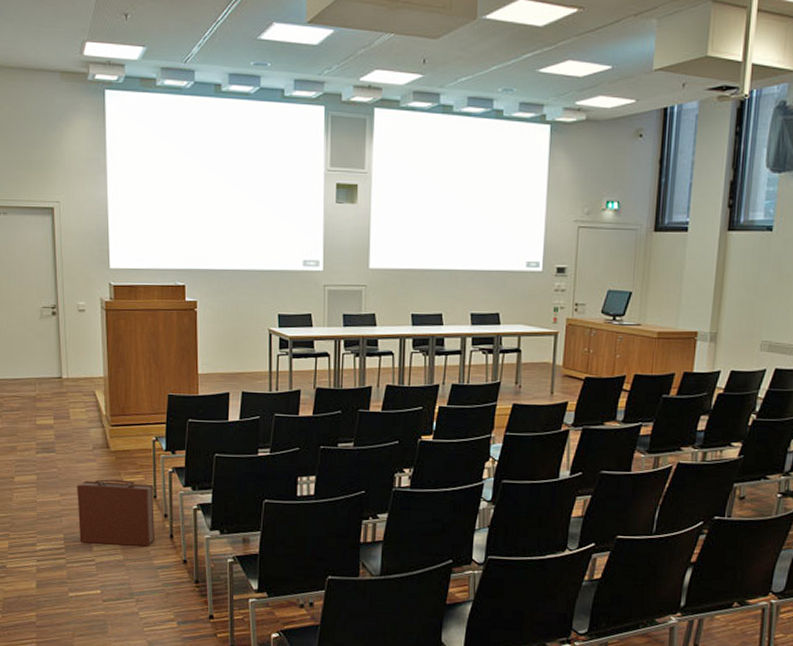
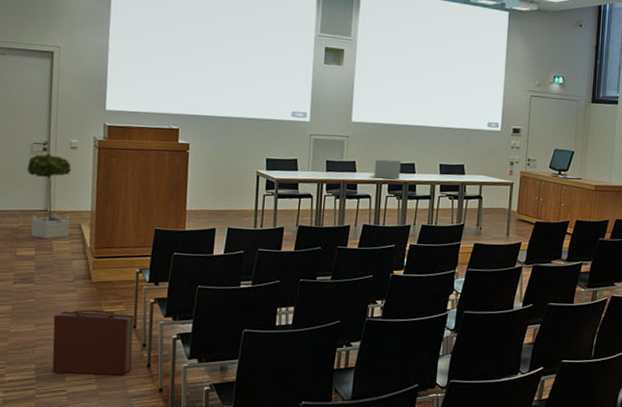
potted tree: none [38,318,84,407] -> present [27,153,72,239]
laptop: none [392,310,426,333] -> present [370,159,401,180]

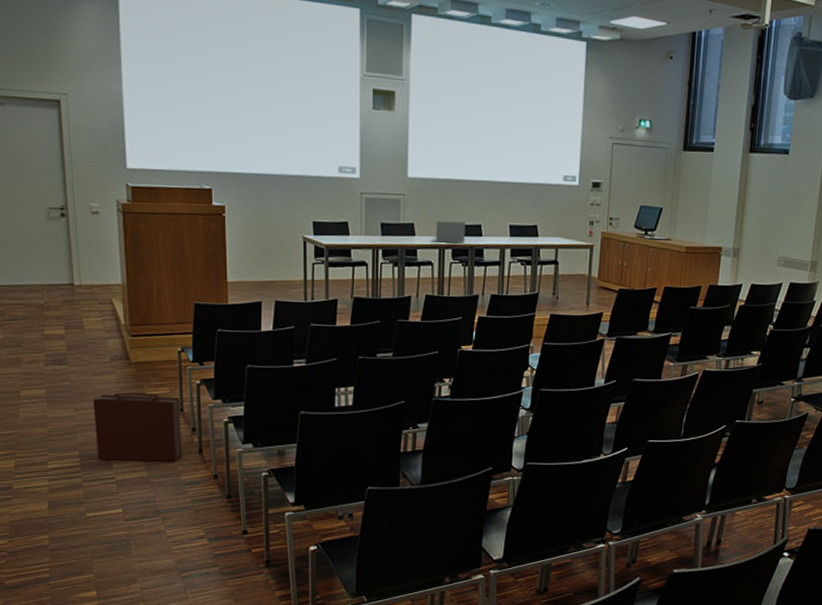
potted tree: present [27,153,72,239] -> none [45,220,100,316]

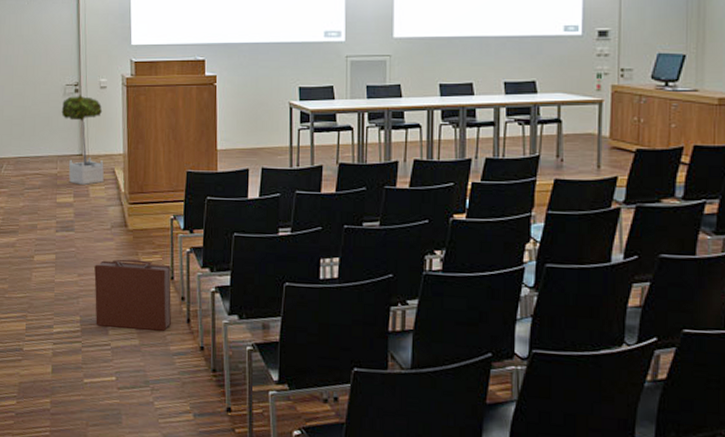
potted tree: none [45,220,100,316] -> present [61,95,104,185]
laptop: present [431,221,465,244] -> none [419,81,455,104]

